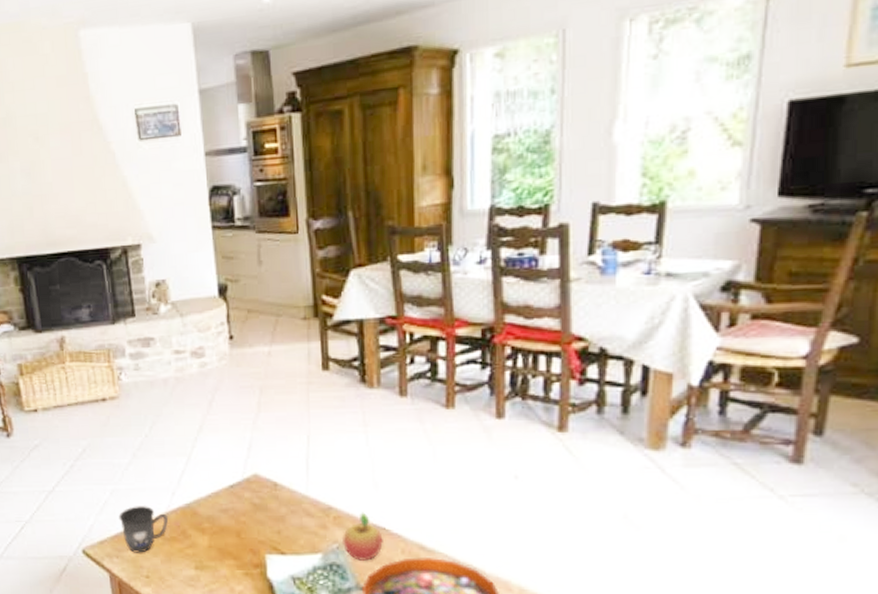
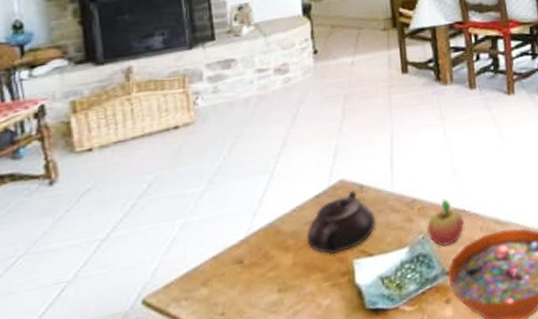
mug: present [118,506,168,553] -> none [189,234,248,290]
teapot: none [221,487,290,545] -> present [306,190,377,254]

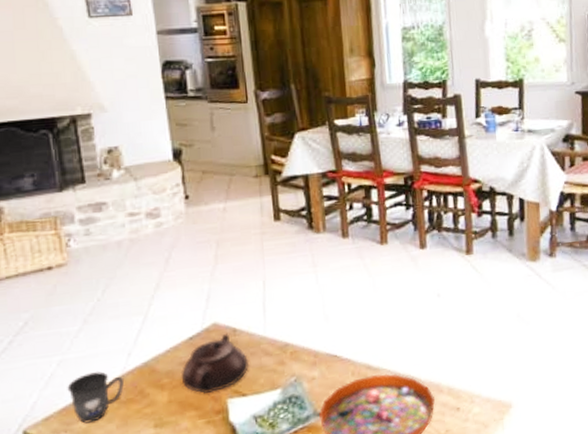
mug: none [189,234,248,290] -> present [67,371,124,424]
fruit: present [426,198,464,247] -> none [298,344,336,389]

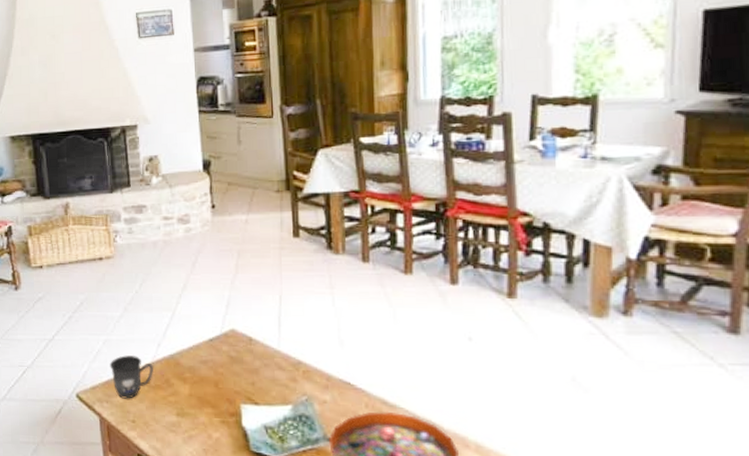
teapot: present [180,334,250,393] -> none [201,341,263,395]

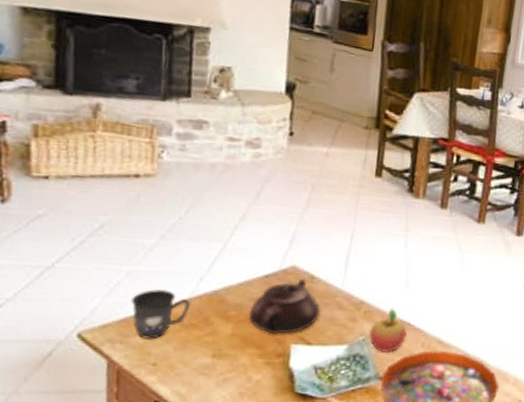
teapot: none [201,341,263,395] -> present [248,279,321,334]
fruit: none [310,367,348,413] -> present [368,308,407,353]

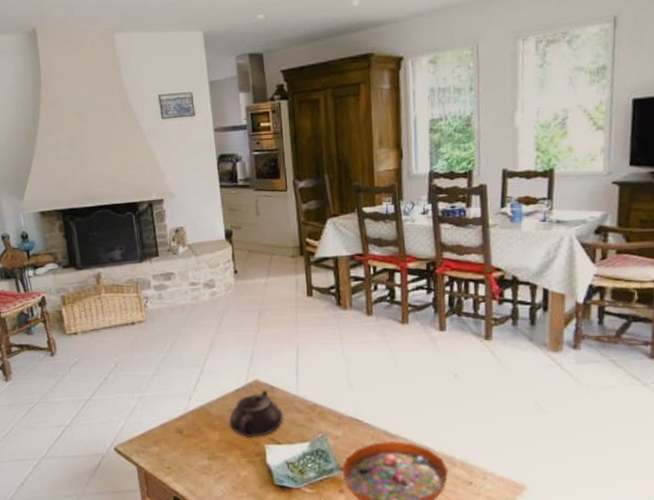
mug: present [131,289,190,339] -> none [145,409,186,448]
fruit: present [368,308,407,353] -> none [325,407,357,446]

